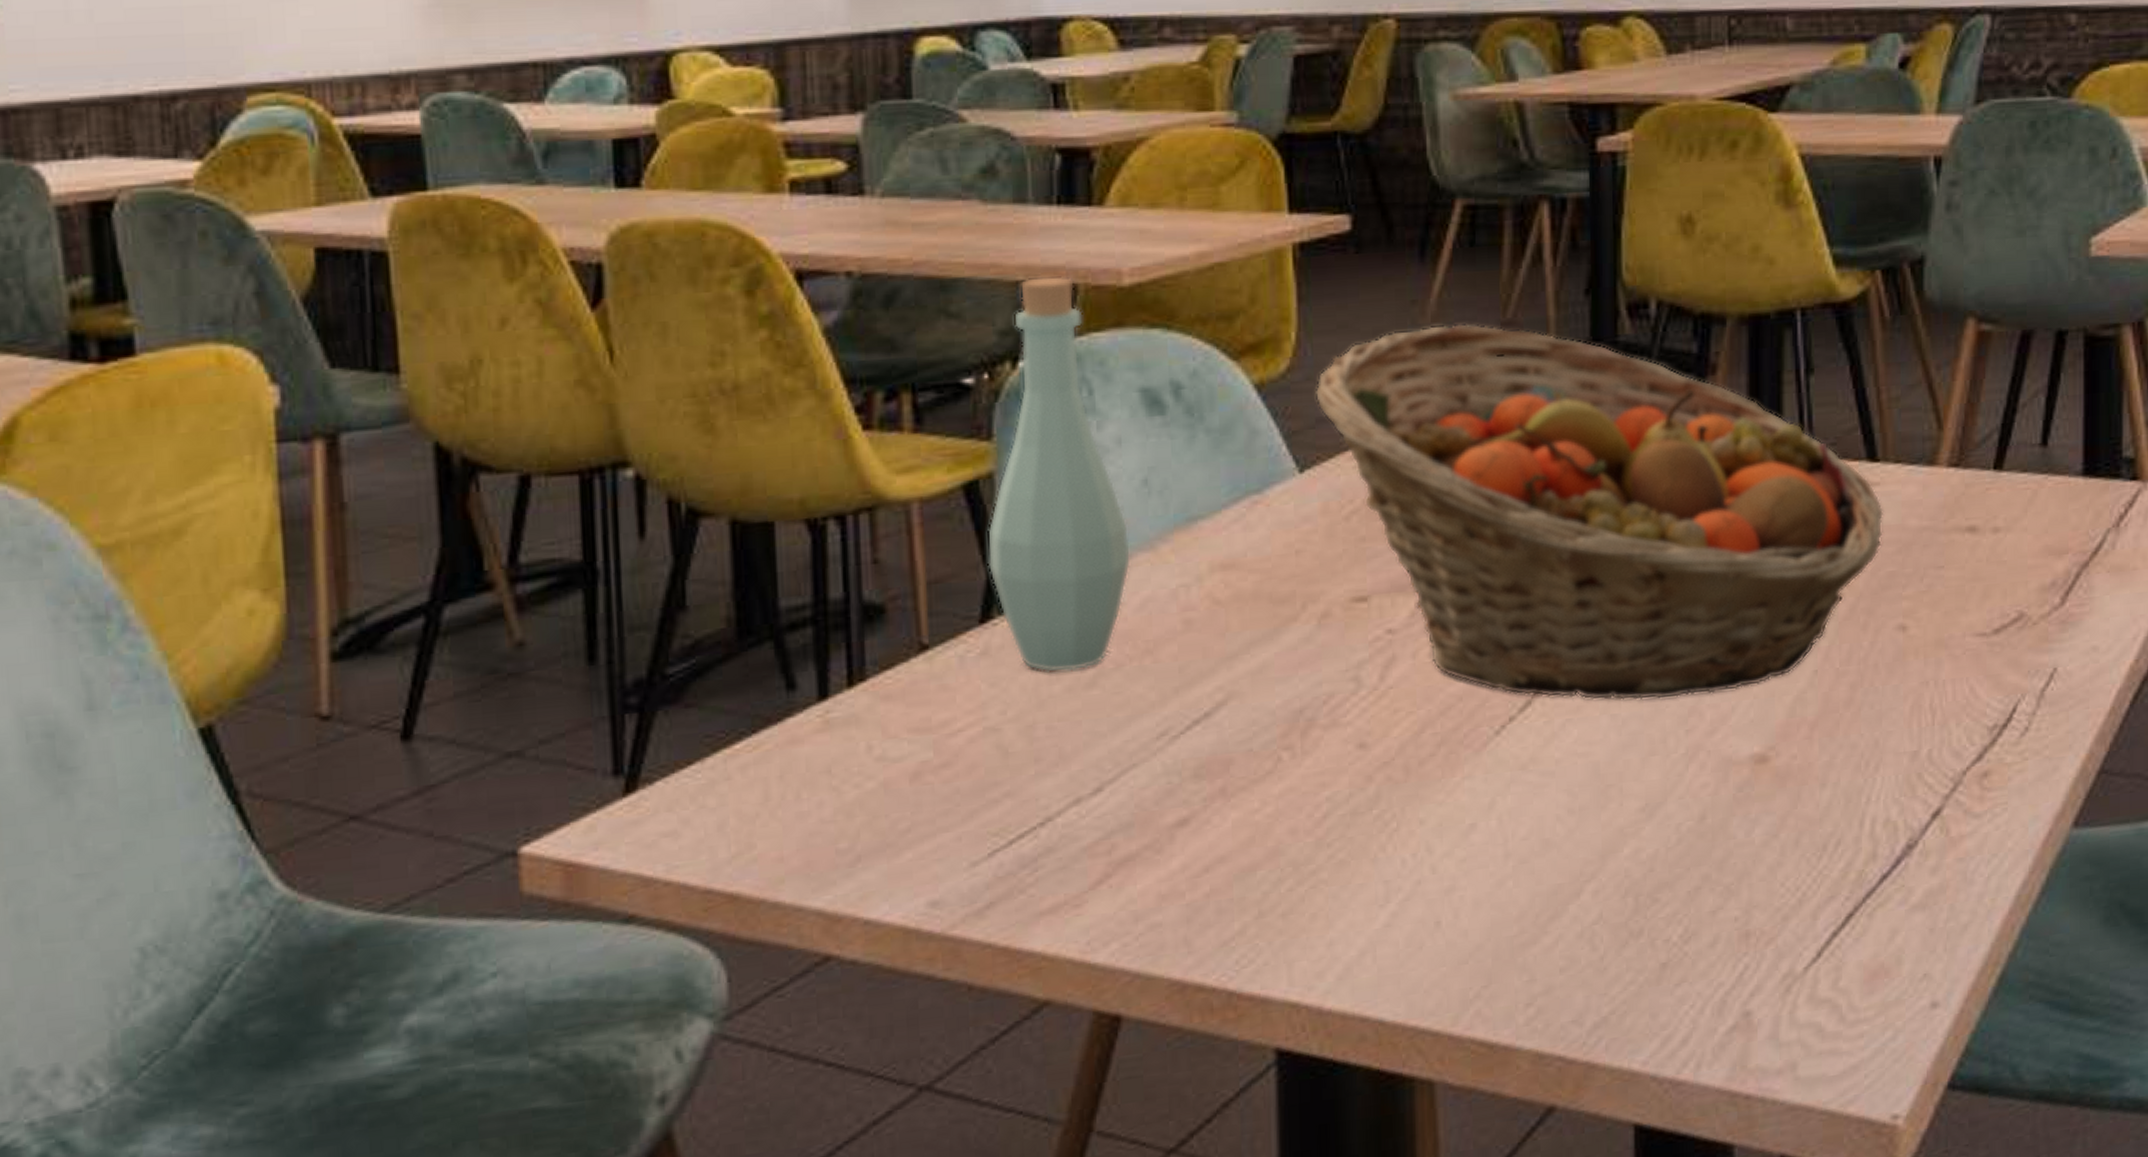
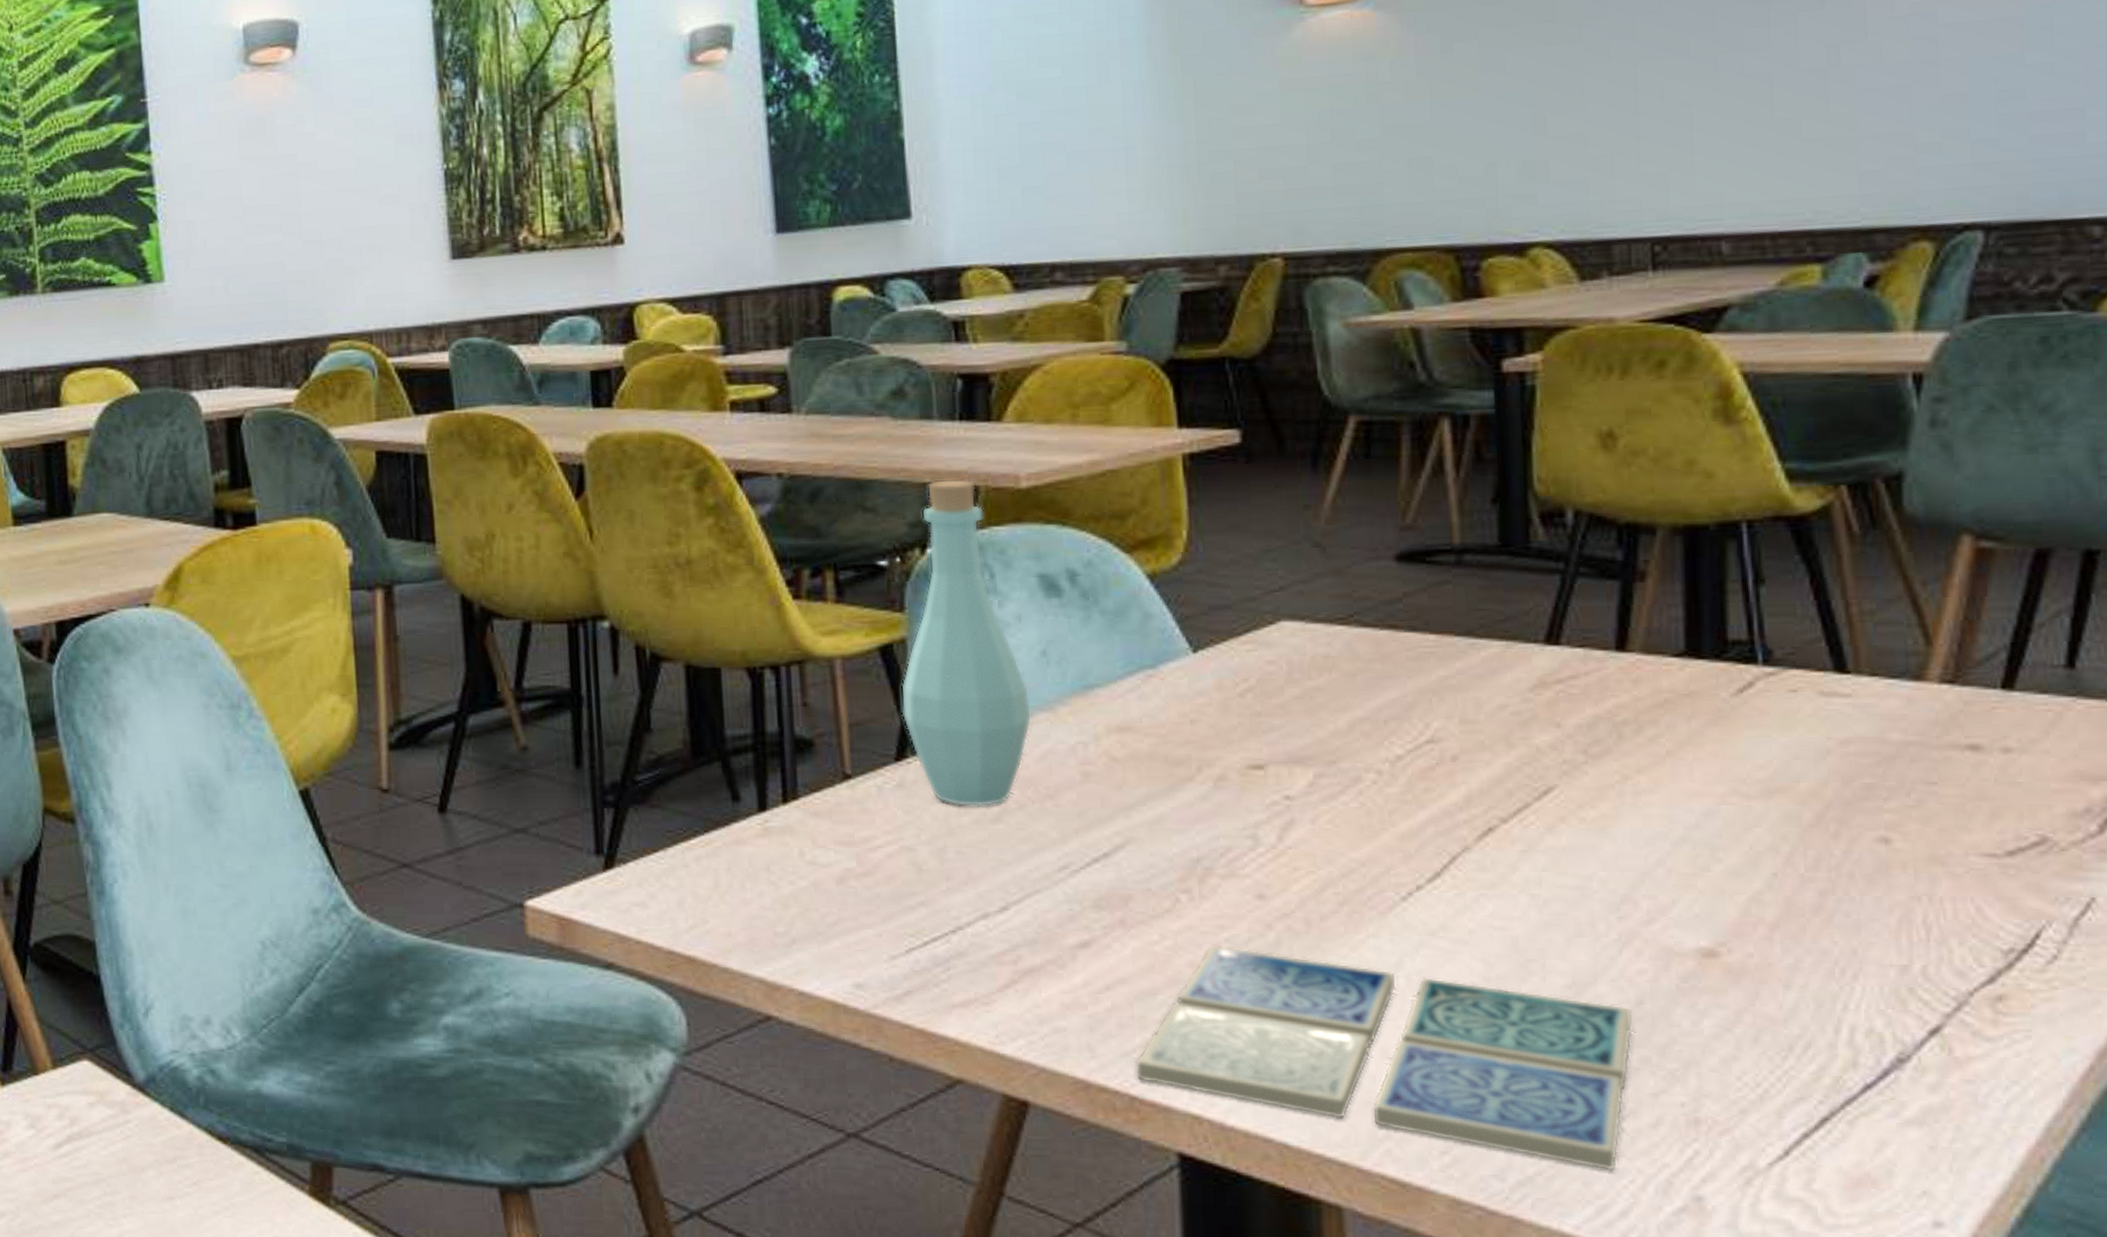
drink coaster: none [1232,805,1697,999] -> present [1134,945,1634,1171]
fruit basket: present [1314,322,1884,701] -> none [1206,526,1858,886]

